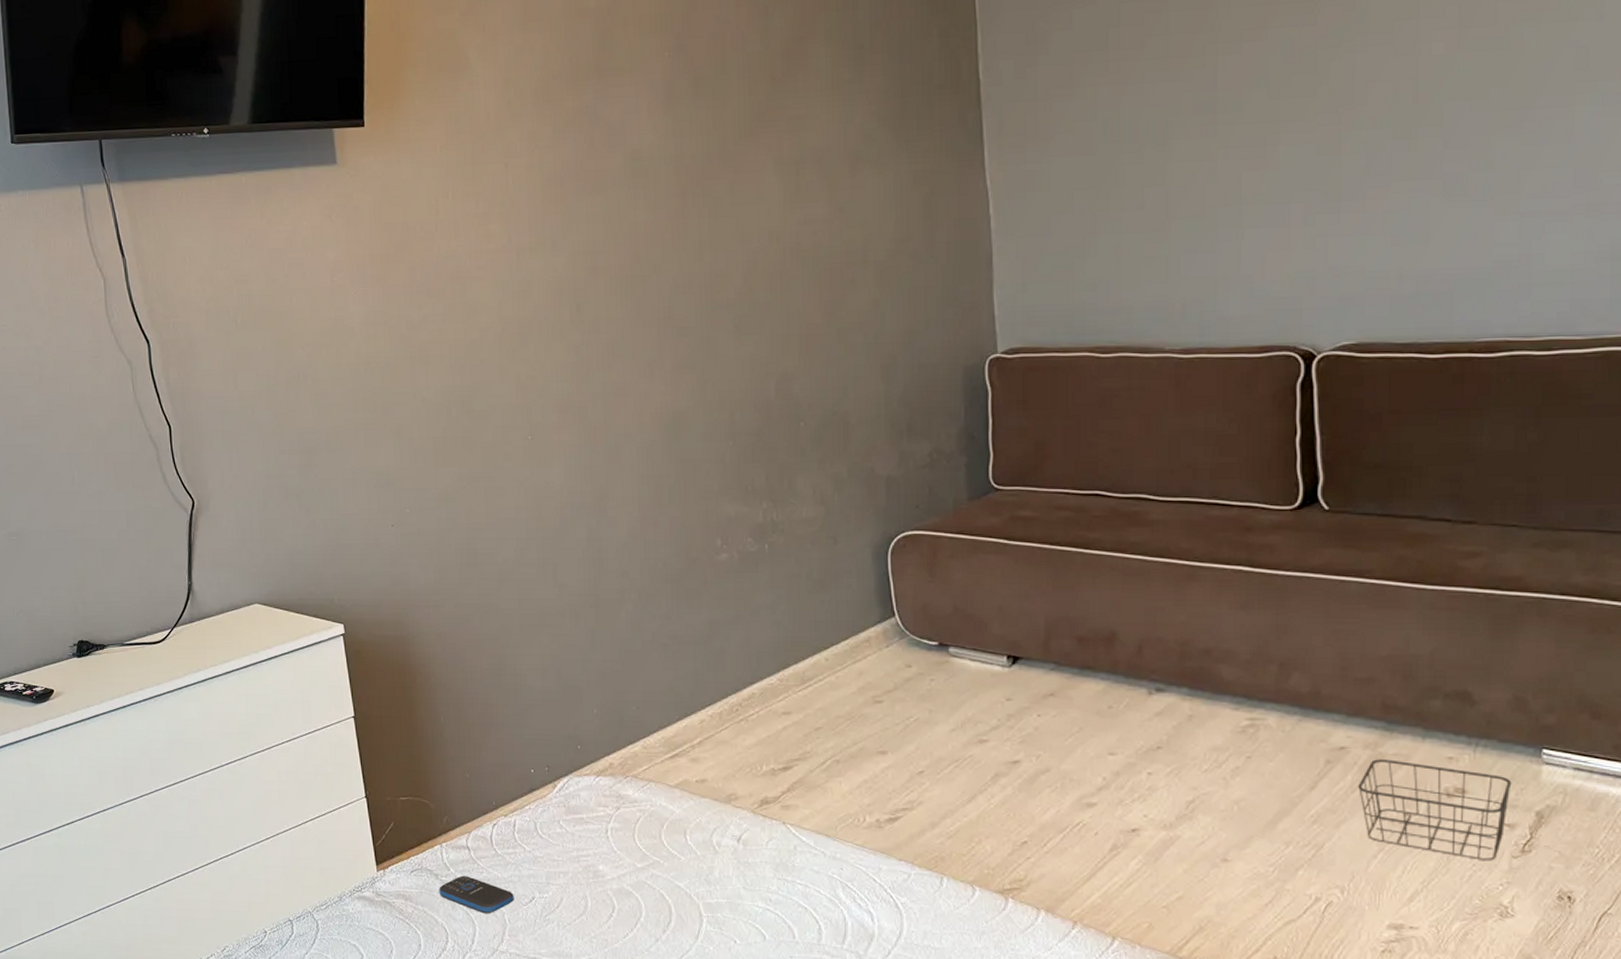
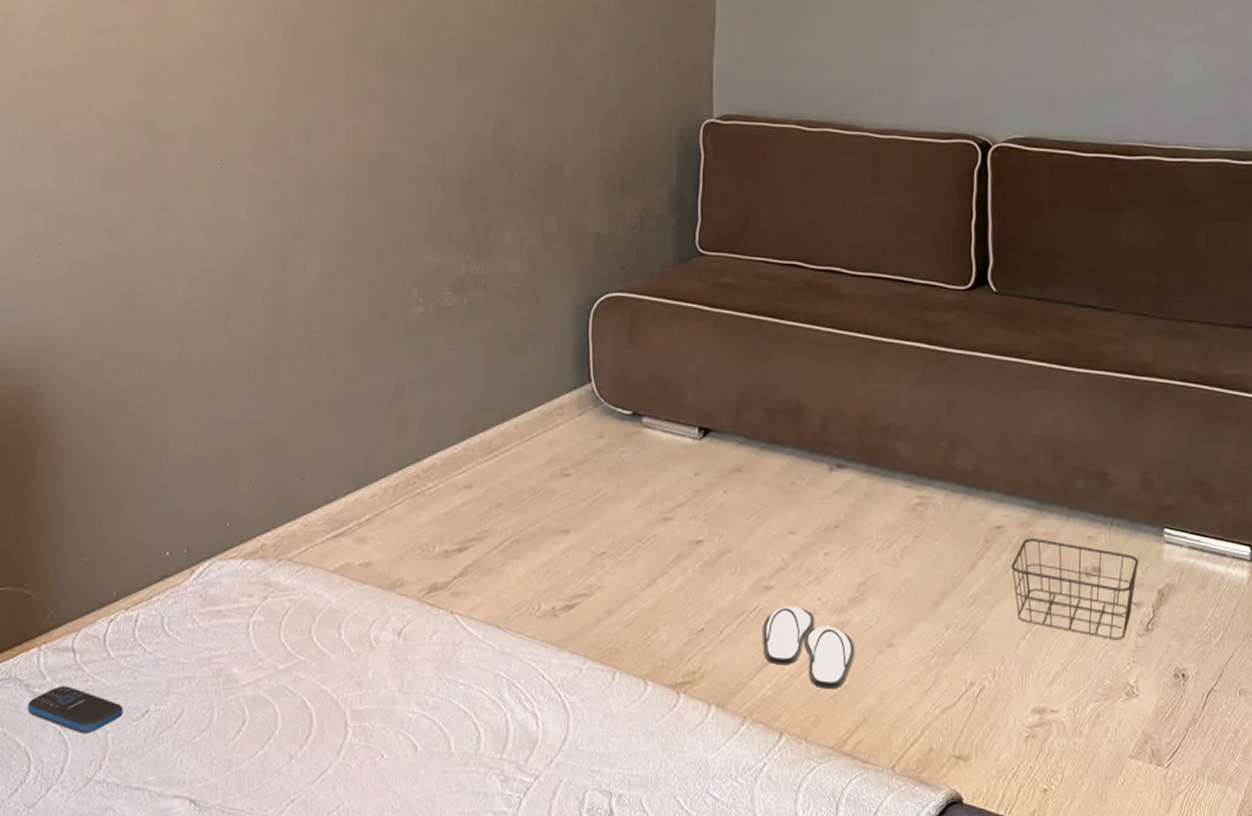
slippers: none [1088,822,1187,899] -> present [762,606,855,689]

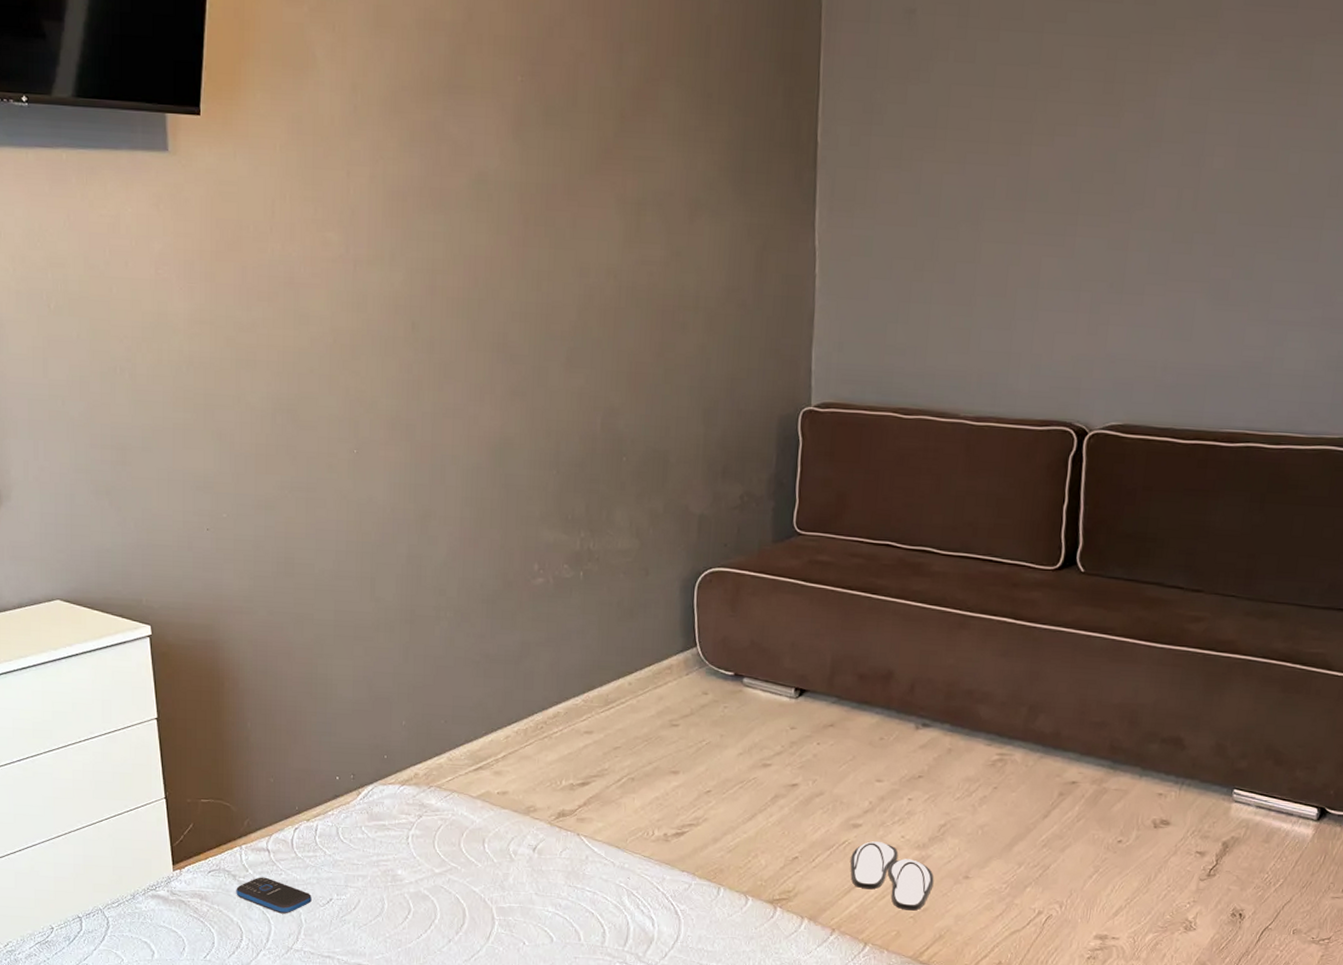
basket: present [1010,538,1139,639] -> none [1082,793,1207,882]

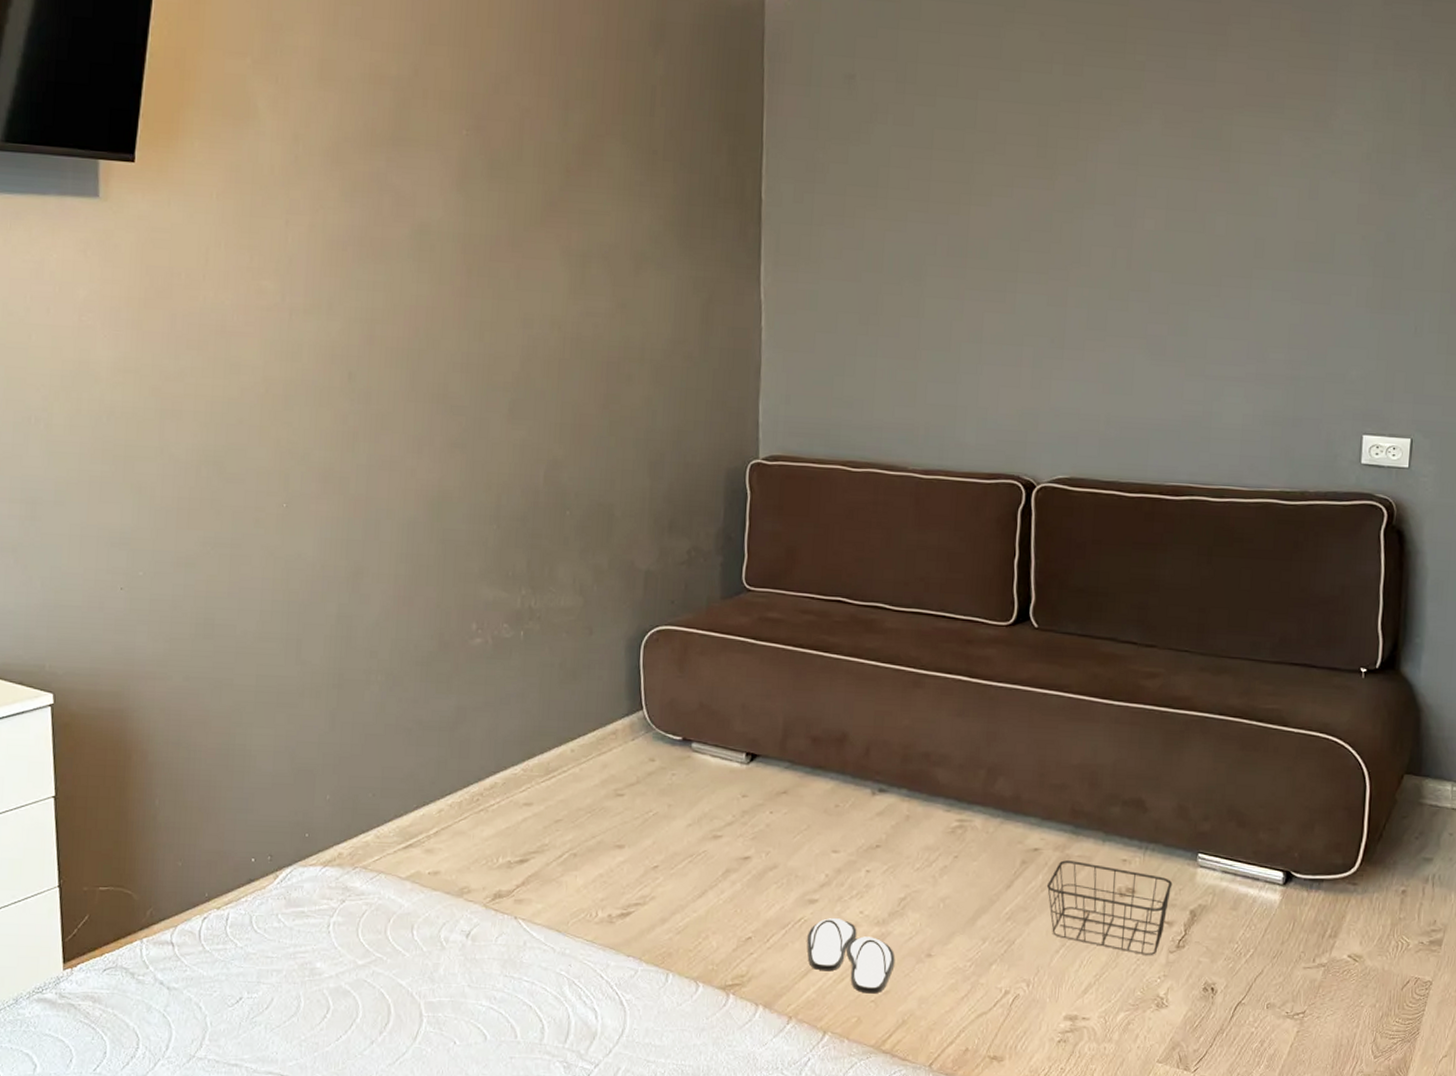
mobile phone: present [236,877,312,914] -> none [134,974,219,1017]
basket: none [1082,793,1207,882] -> present [1046,860,1173,955]

